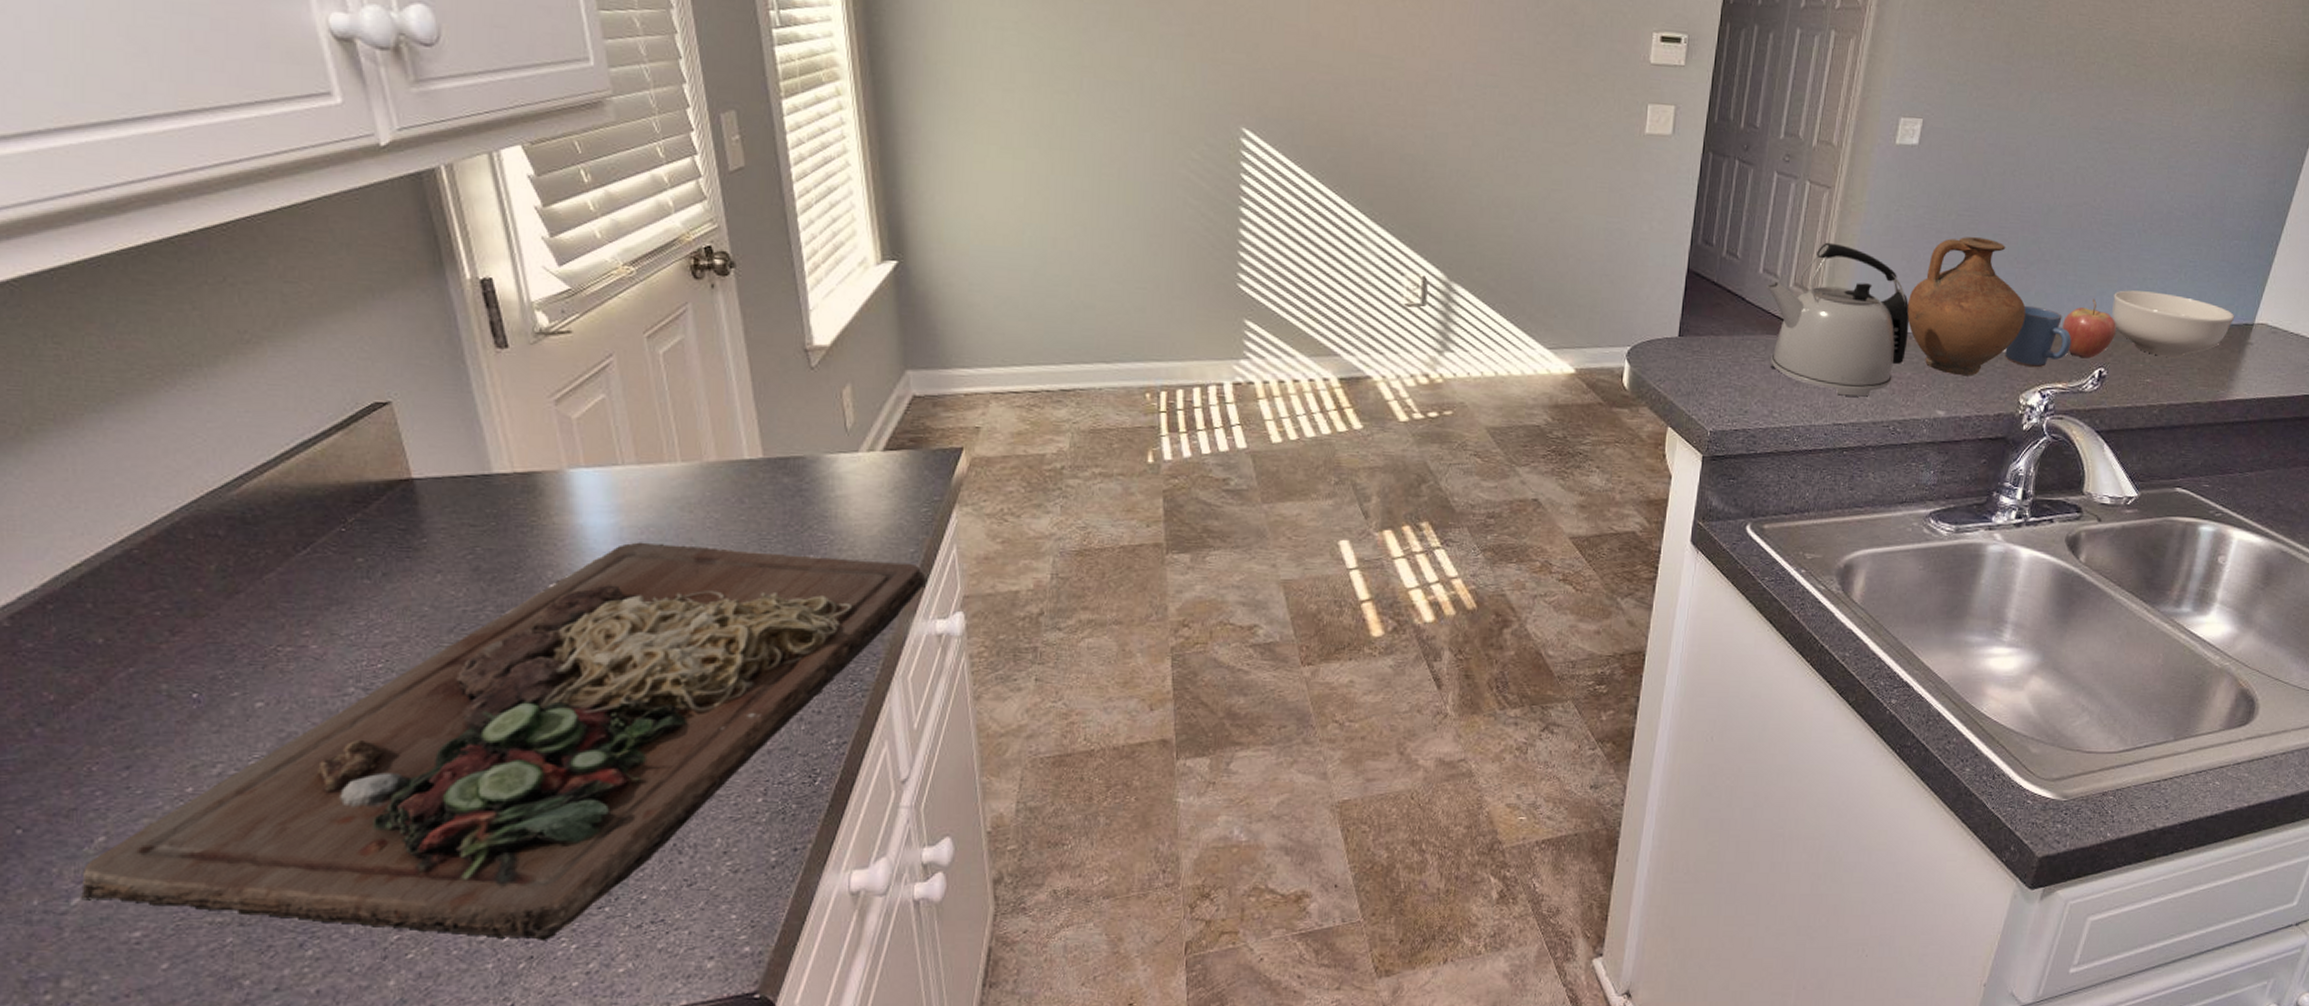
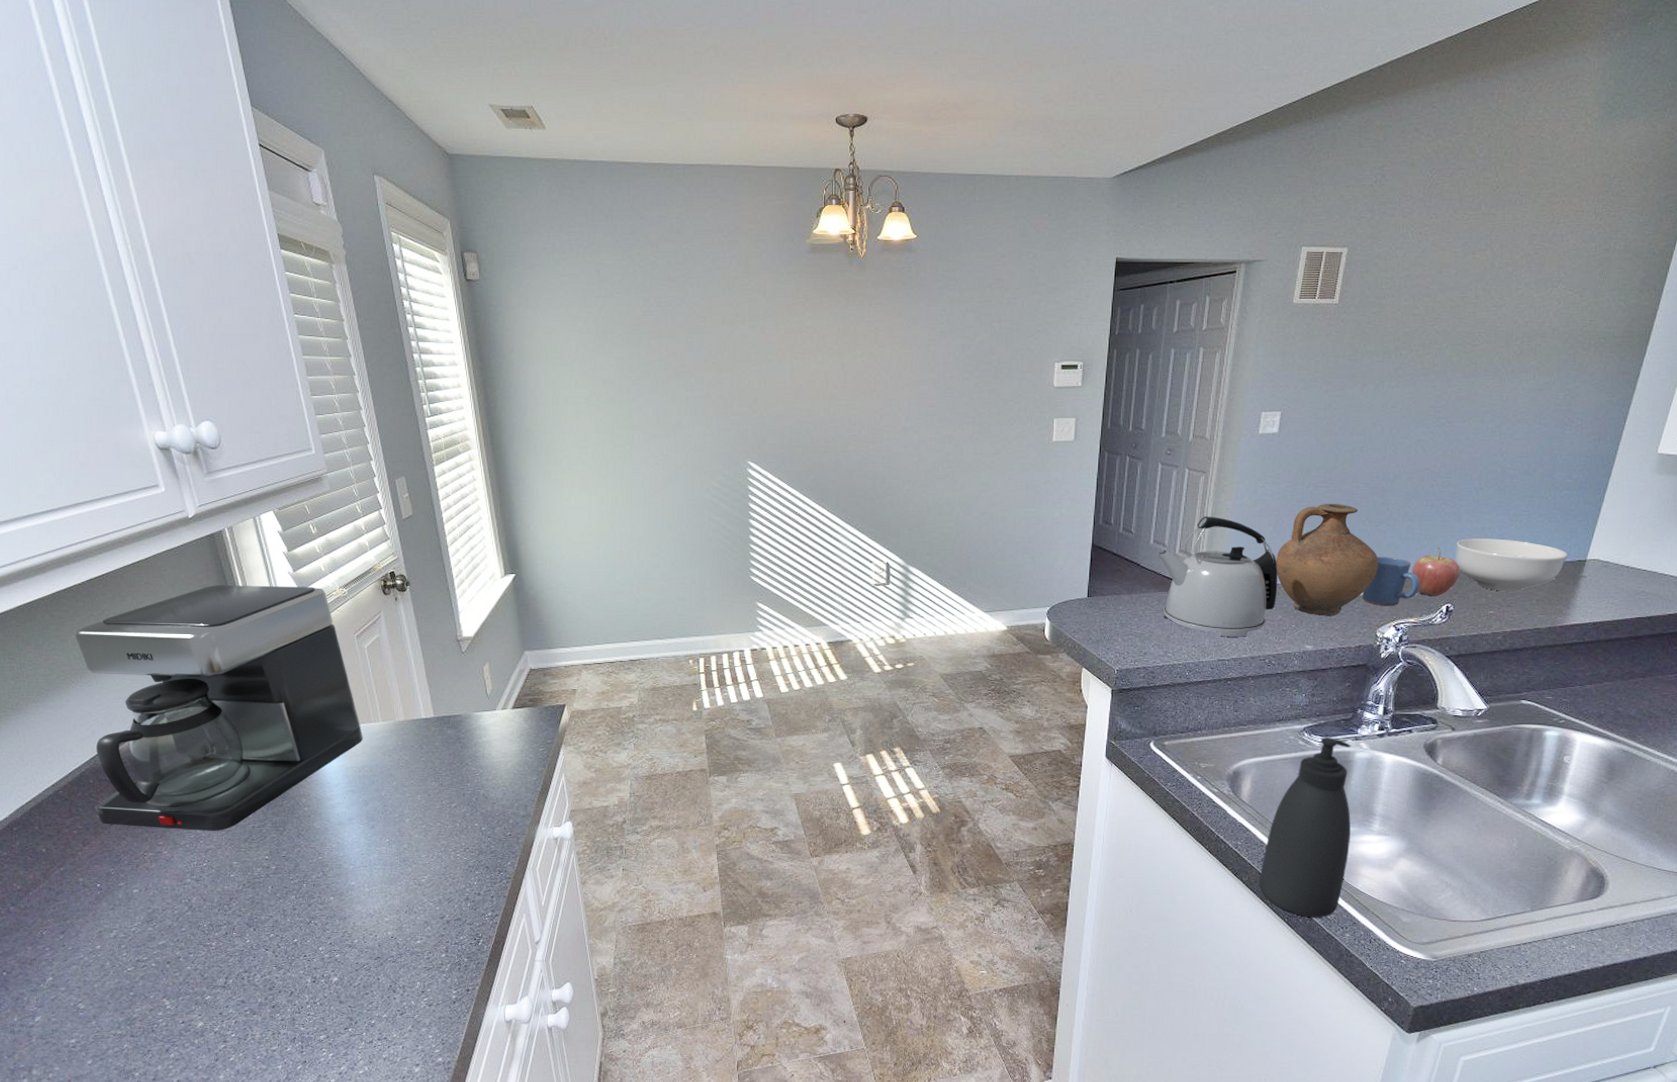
cutting board: present [79,542,926,940] -> none [40,777,545,1050]
coffee maker: none [173,249,650,617] -> present [75,585,363,832]
soap dispenser: none [1867,525,1984,748] -> present [1259,737,1351,917]

